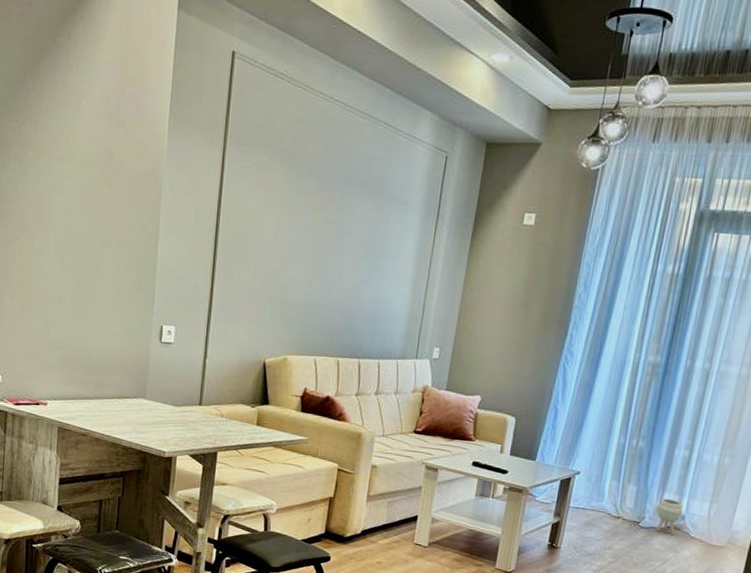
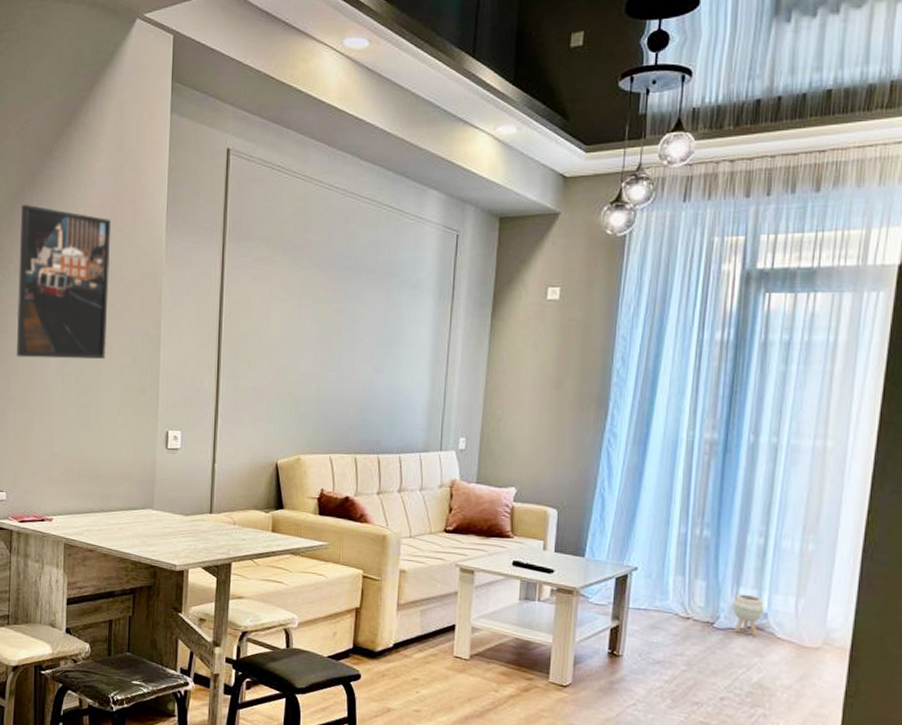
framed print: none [15,89,114,252] -> present [17,204,112,359]

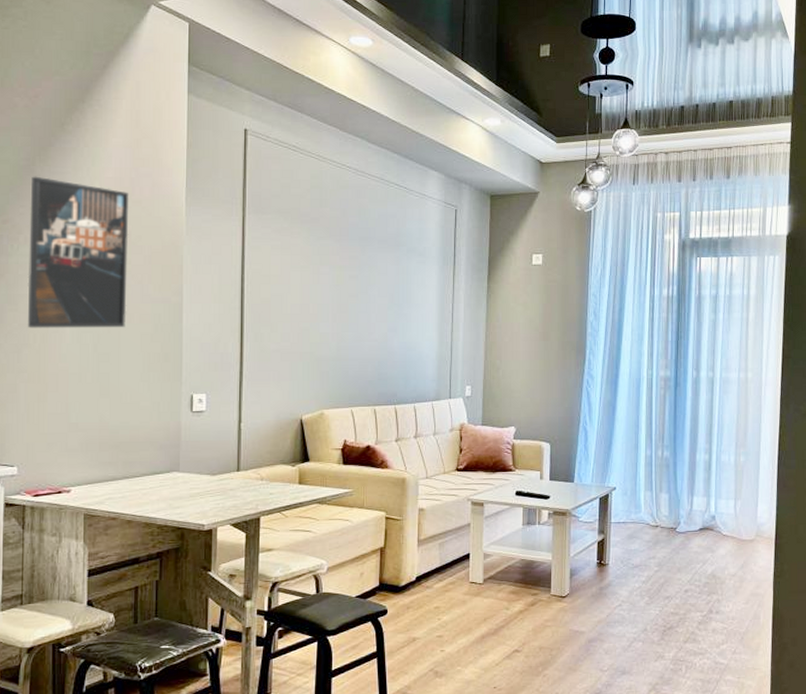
planter: present [732,593,764,636] -> none [689,501,712,535]

